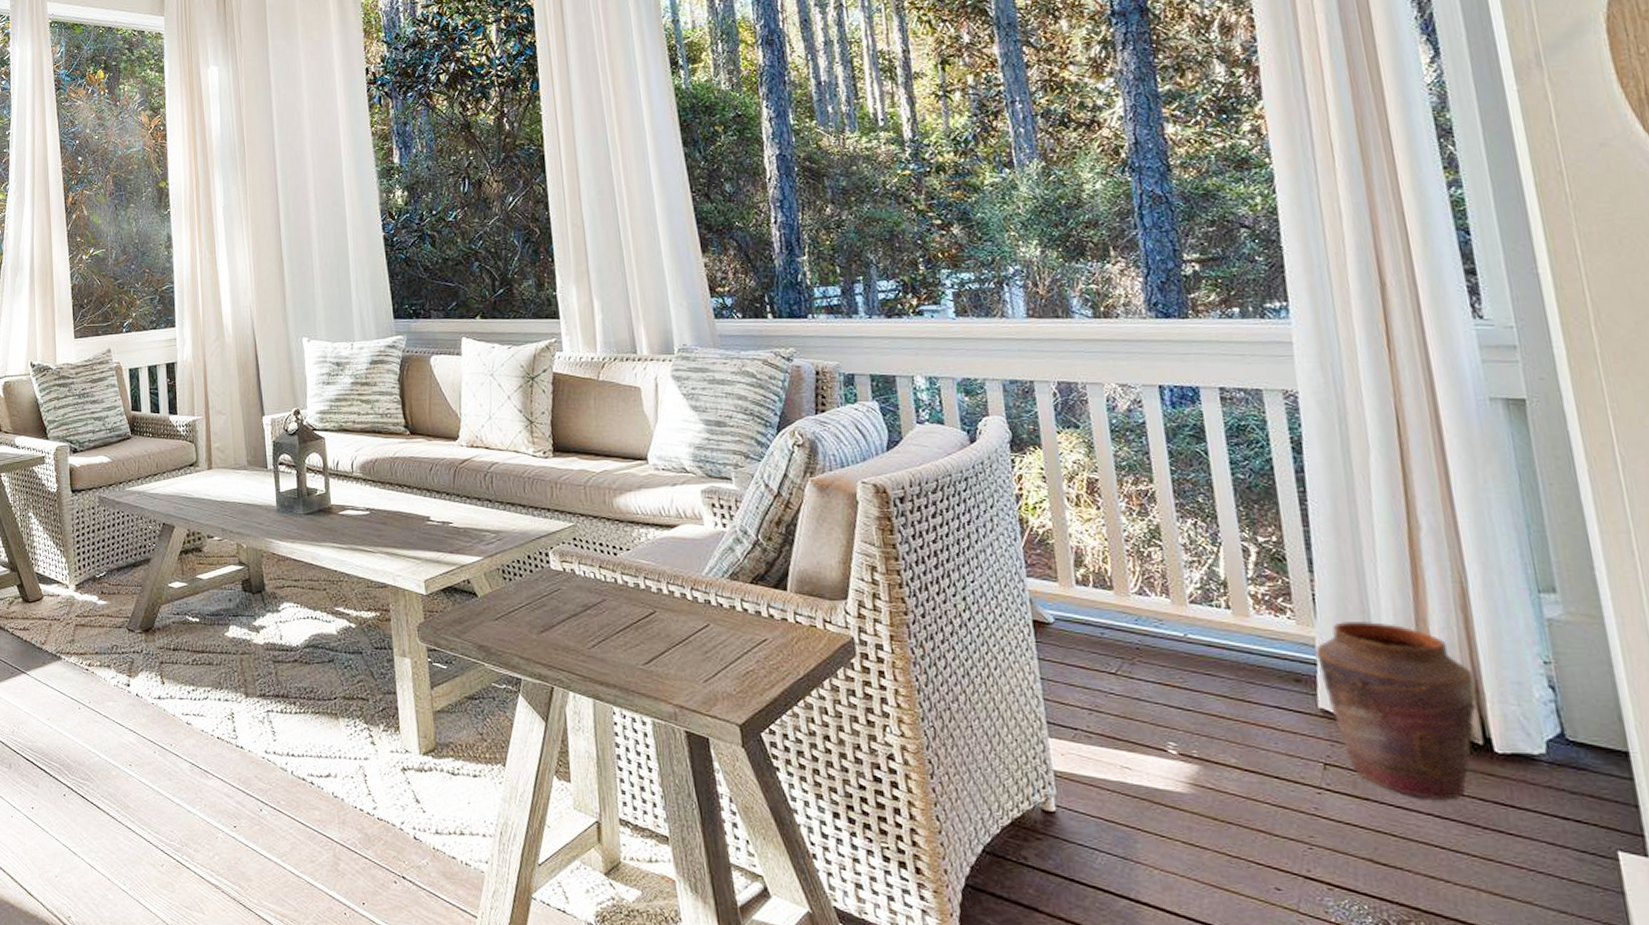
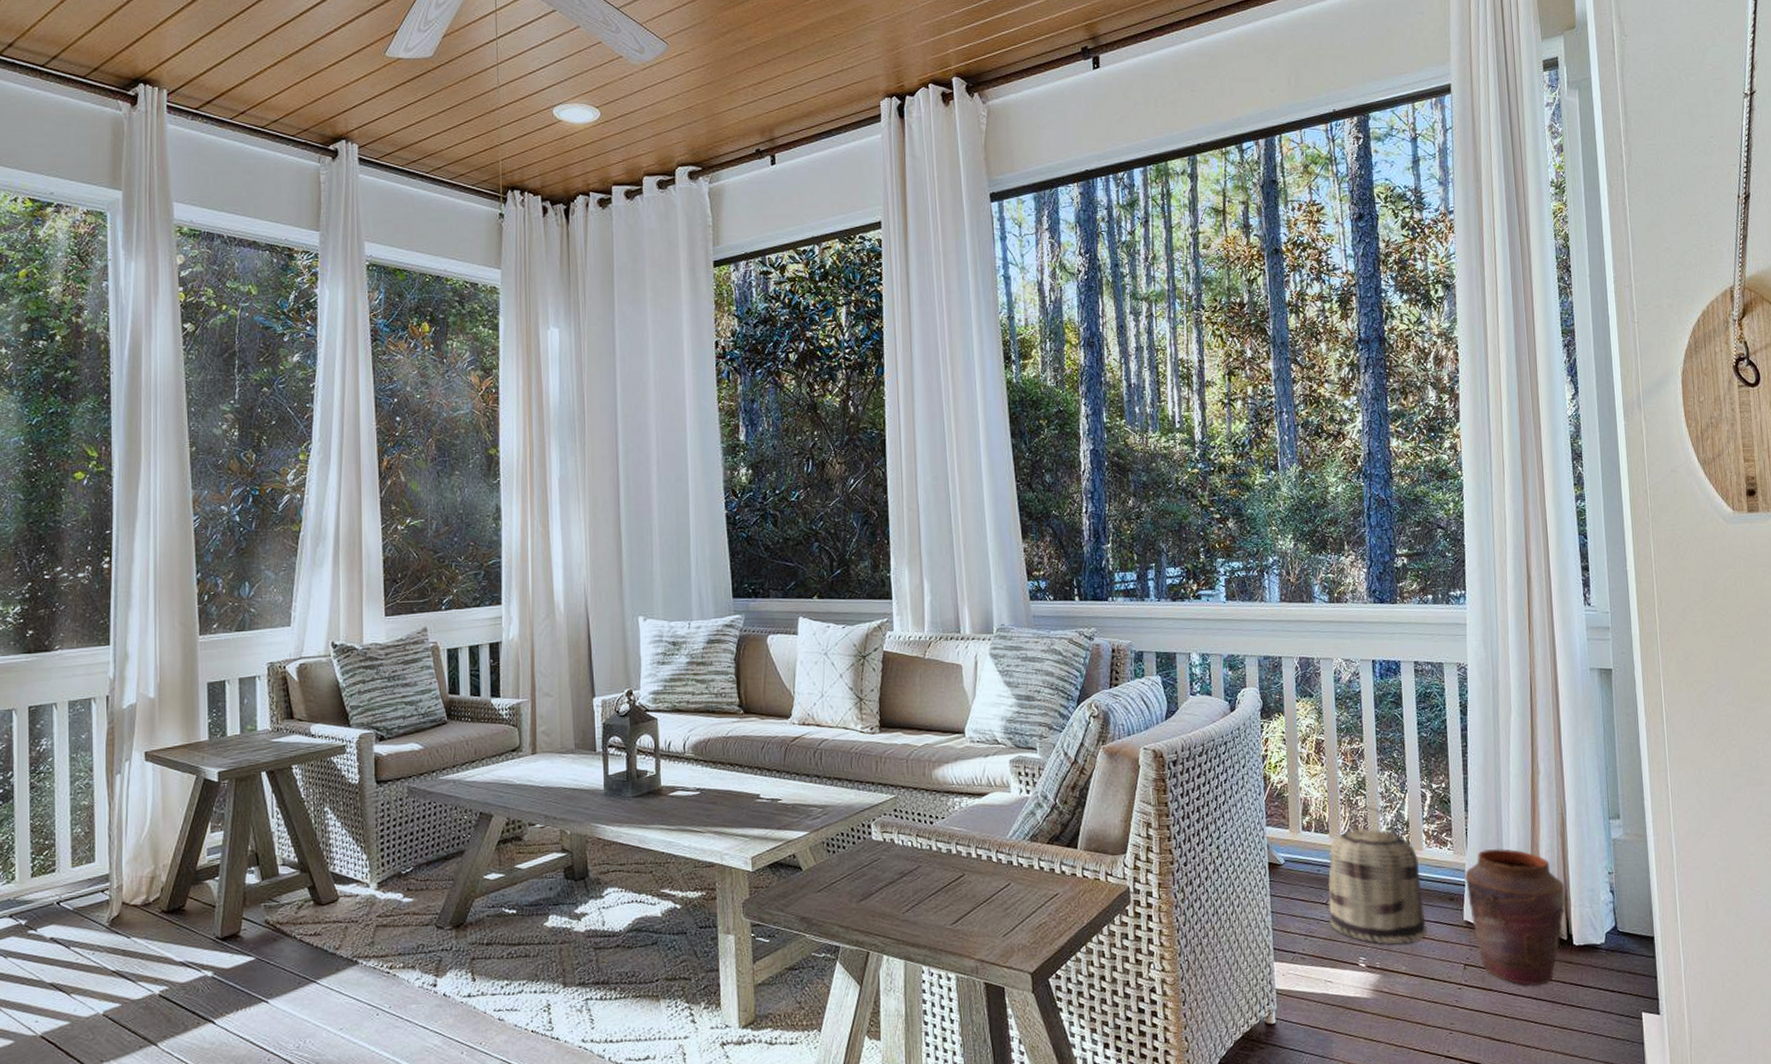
basket: none [1115,560,1265,731] -> present [1328,806,1428,945]

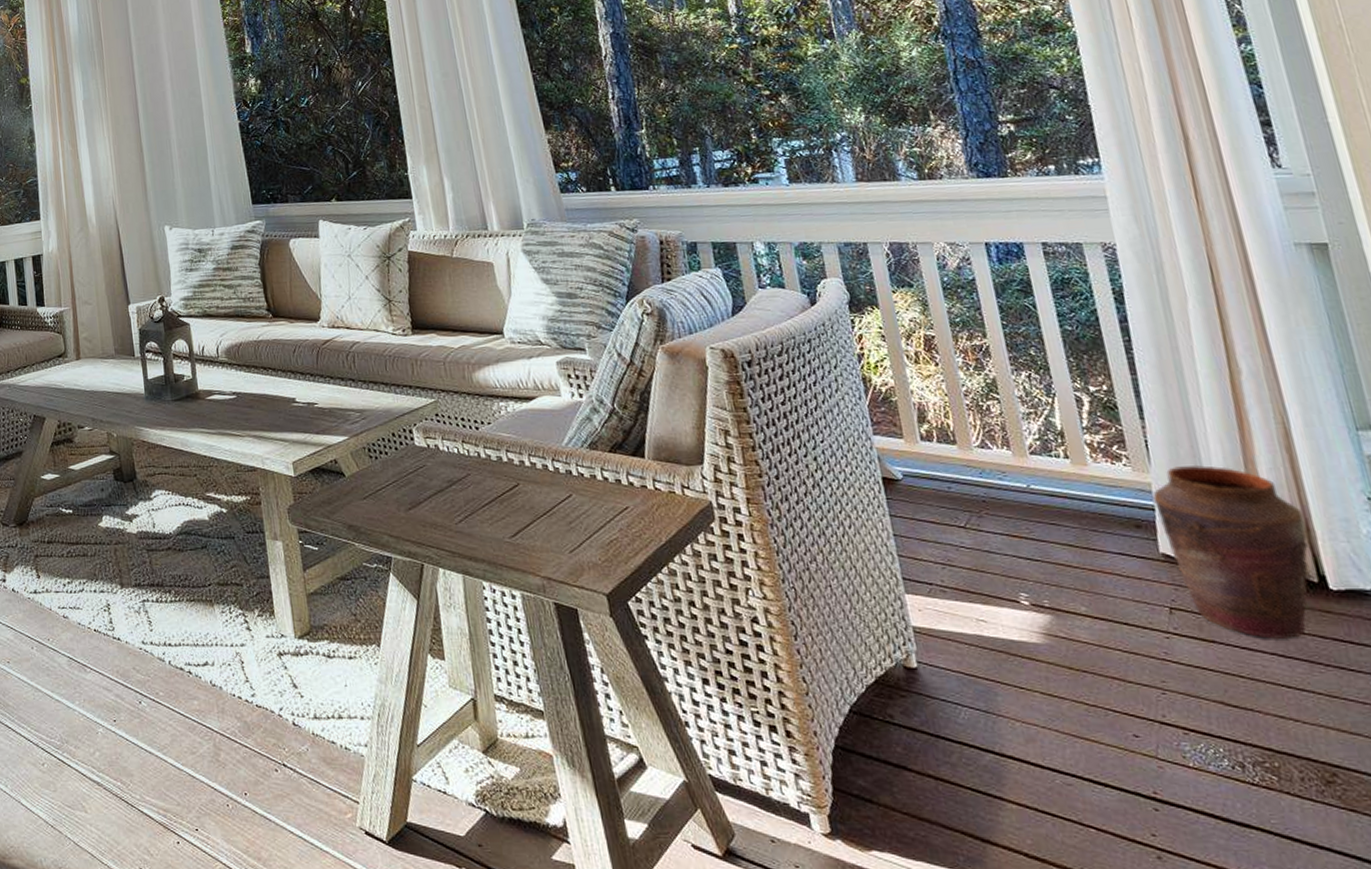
basket: present [1328,806,1428,945] -> none [959,412,1111,580]

